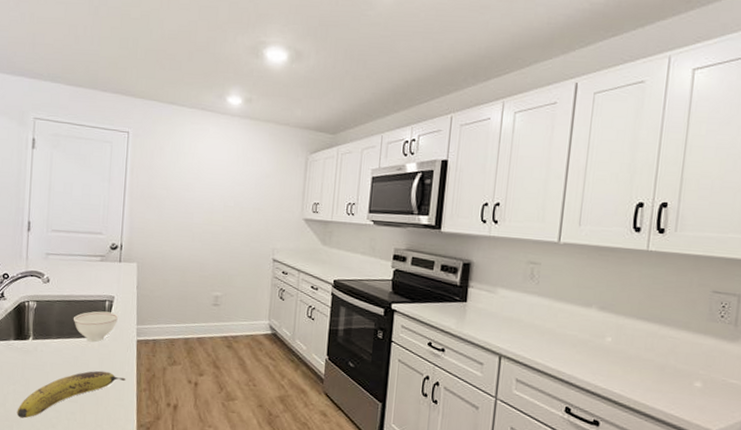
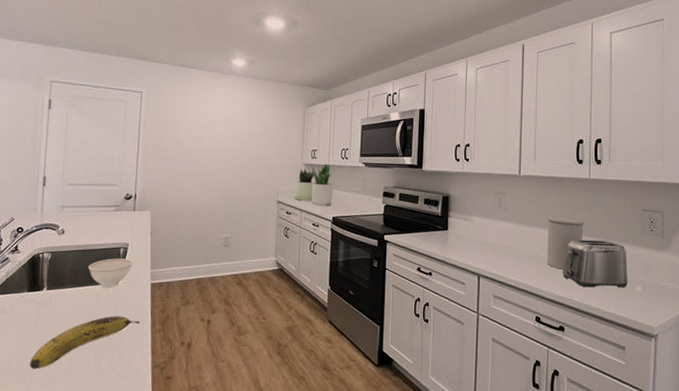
planter: none [291,223,315,261] -> present [294,168,314,202]
planter: none [310,219,337,268] -> present [311,163,334,206]
canister: none [584,292,636,356] -> present [546,216,584,270]
toaster: none [603,321,687,383] -> present [563,239,628,288]

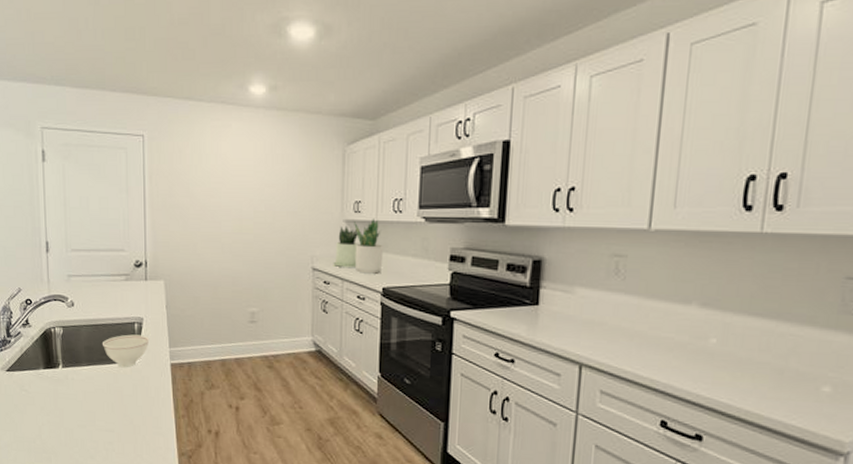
fruit: present [29,316,140,369] -> none [53,398,162,450]
canister: present [546,216,584,270] -> none [682,286,747,360]
toaster: present [563,239,628,288] -> none [706,319,813,388]

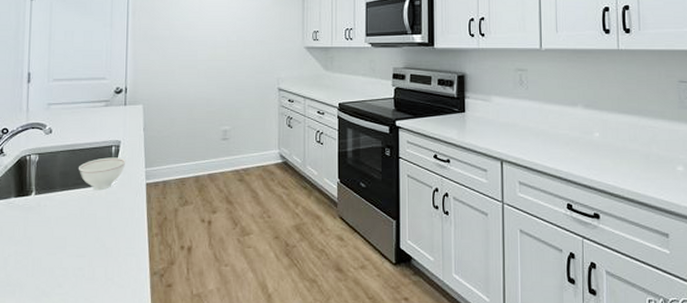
planter: present [333,225,358,269] -> none [296,51,317,88]
planter: present [354,219,384,274] -> none [313,45,339,92]

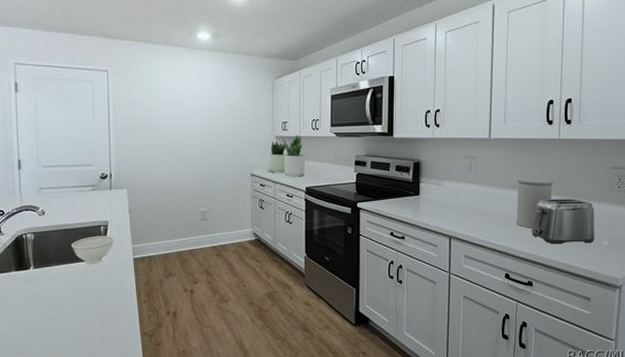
planter: none [296,51,317,88] -> present [267,140,286,174]
planter: none [313,45,339,92] -> present [282,135,306,177]
canister: none [574,92,615,151] -> present [516,177,553,228]
toaster: none [594,116,667,170] -> present [532,198,595,244]

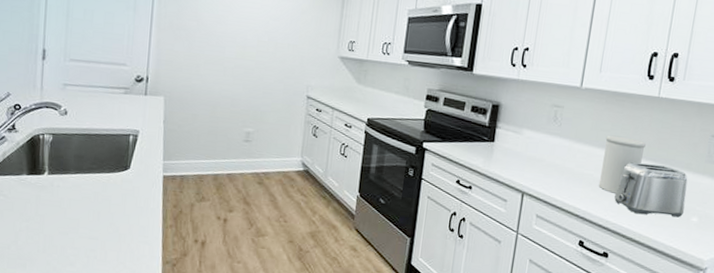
bowl: present [71,236,115,265] -> none [93,145,144,178]
planter: present [267,140,286,174] -> none [326,61,350,99]
planter: present [282,135,306,177] -> none [345,58,372,106]

